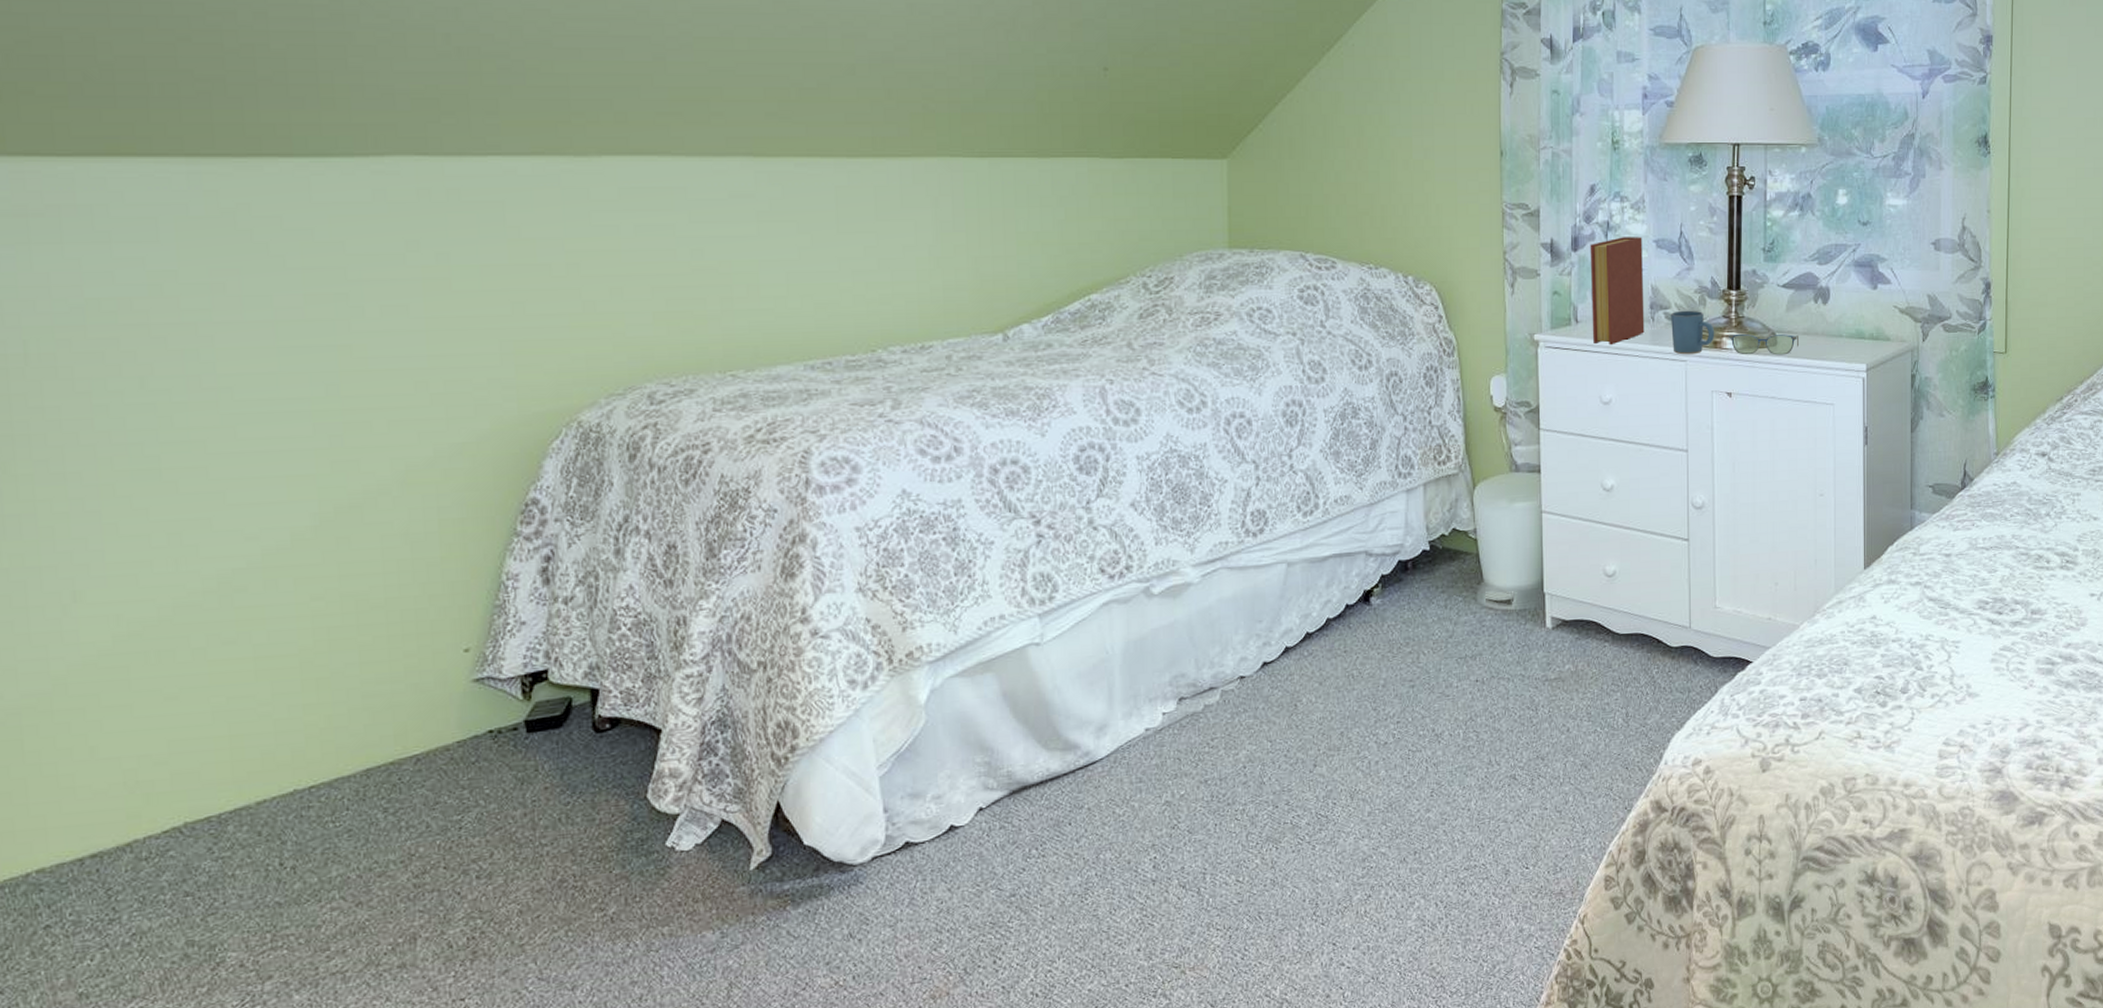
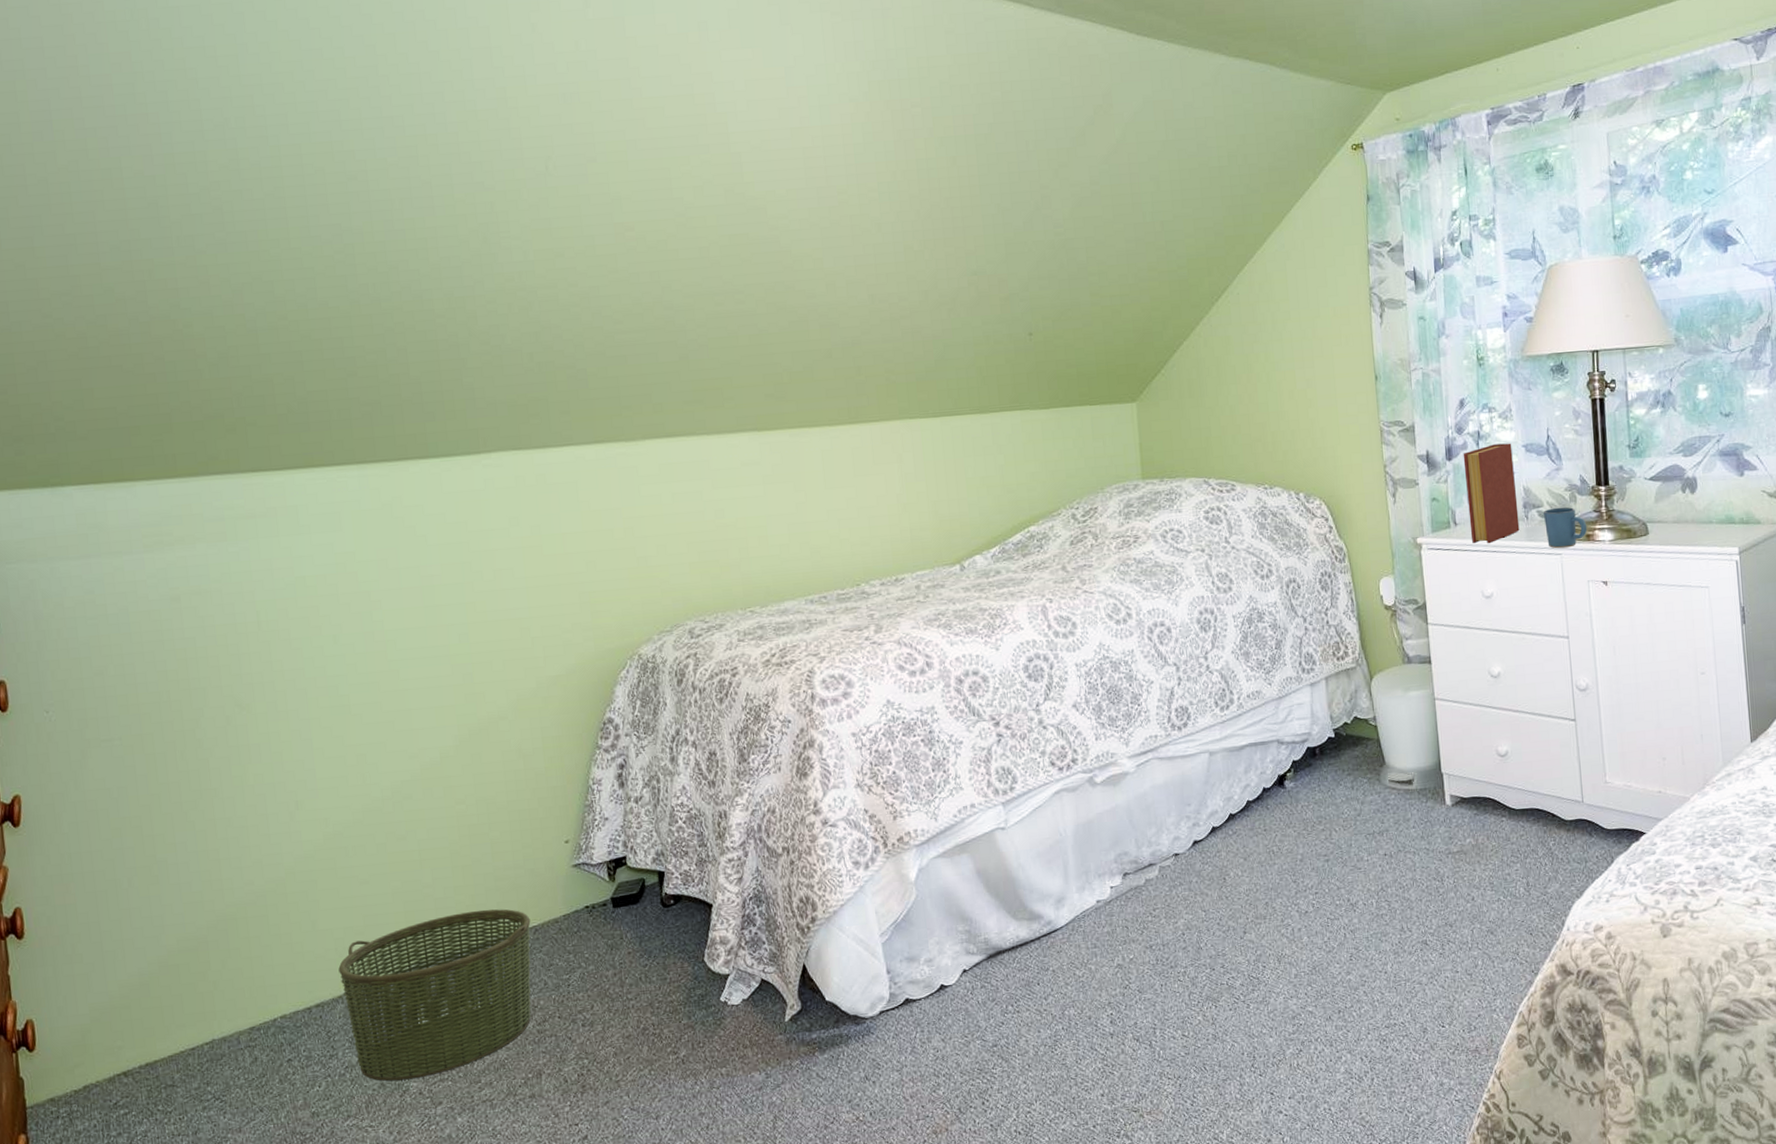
basket: none [127,733,411,952] -> present [338,909,532,1082]
glasses: present [1729,333,1798,356] -> none [1601,524,1670,546]

